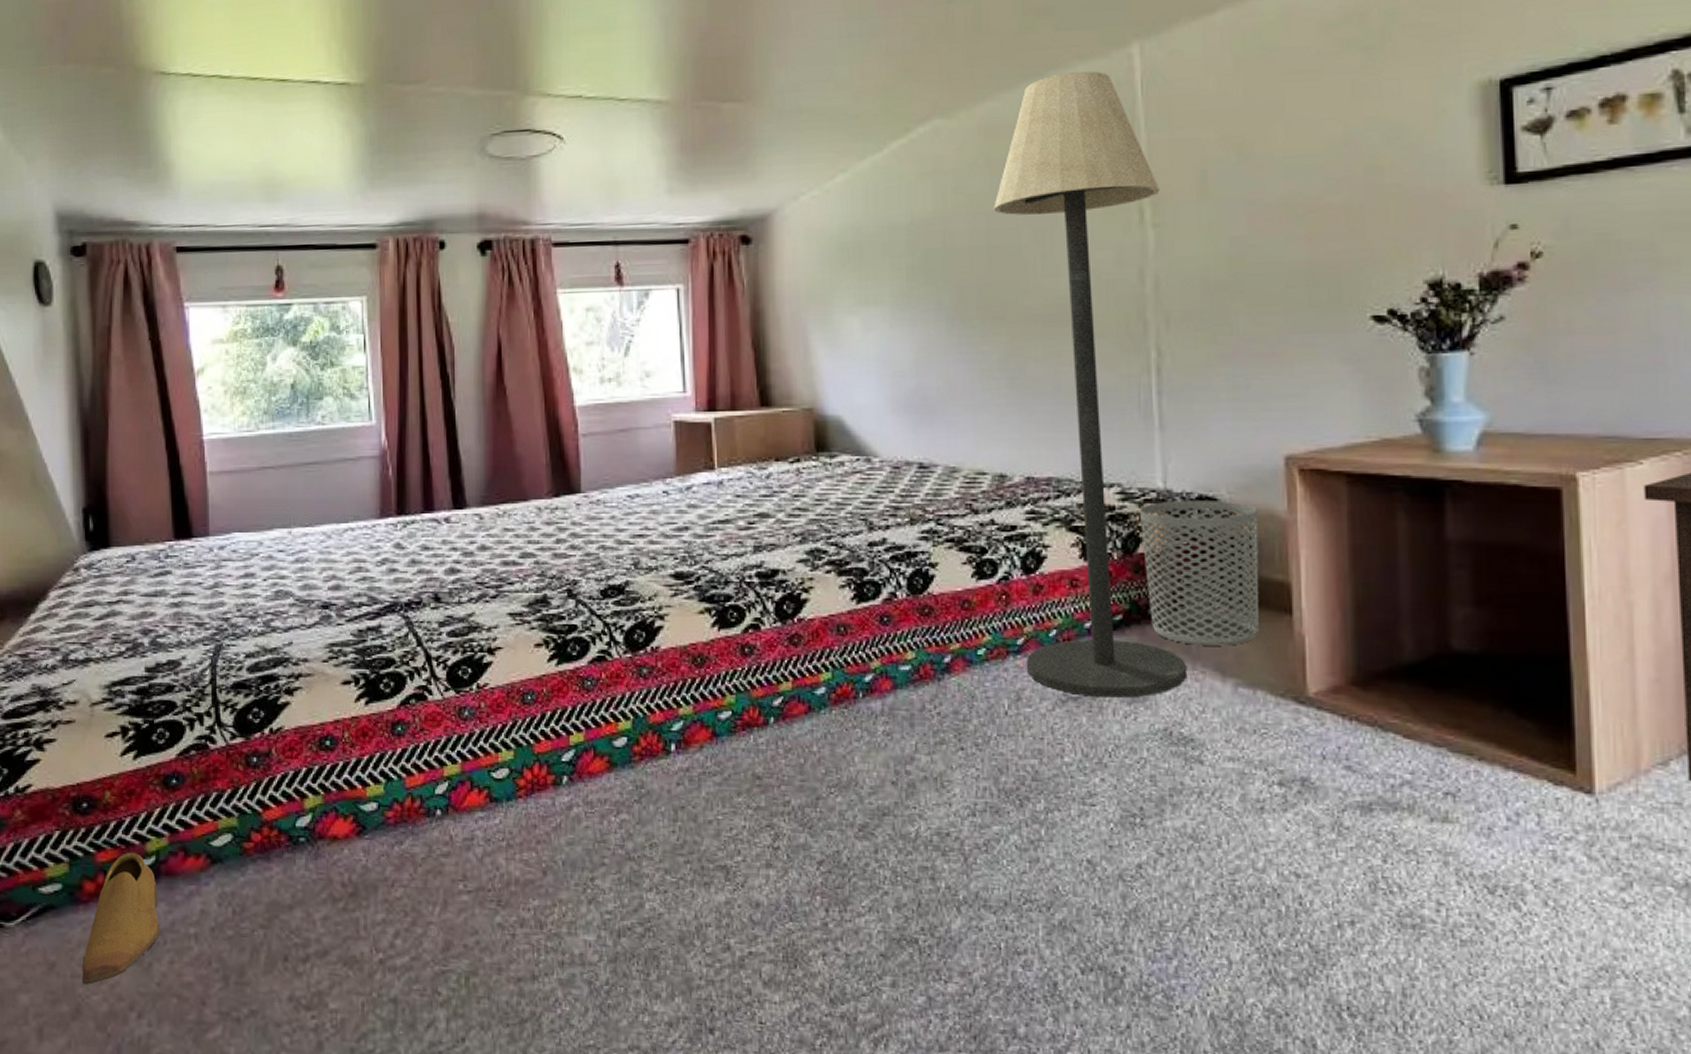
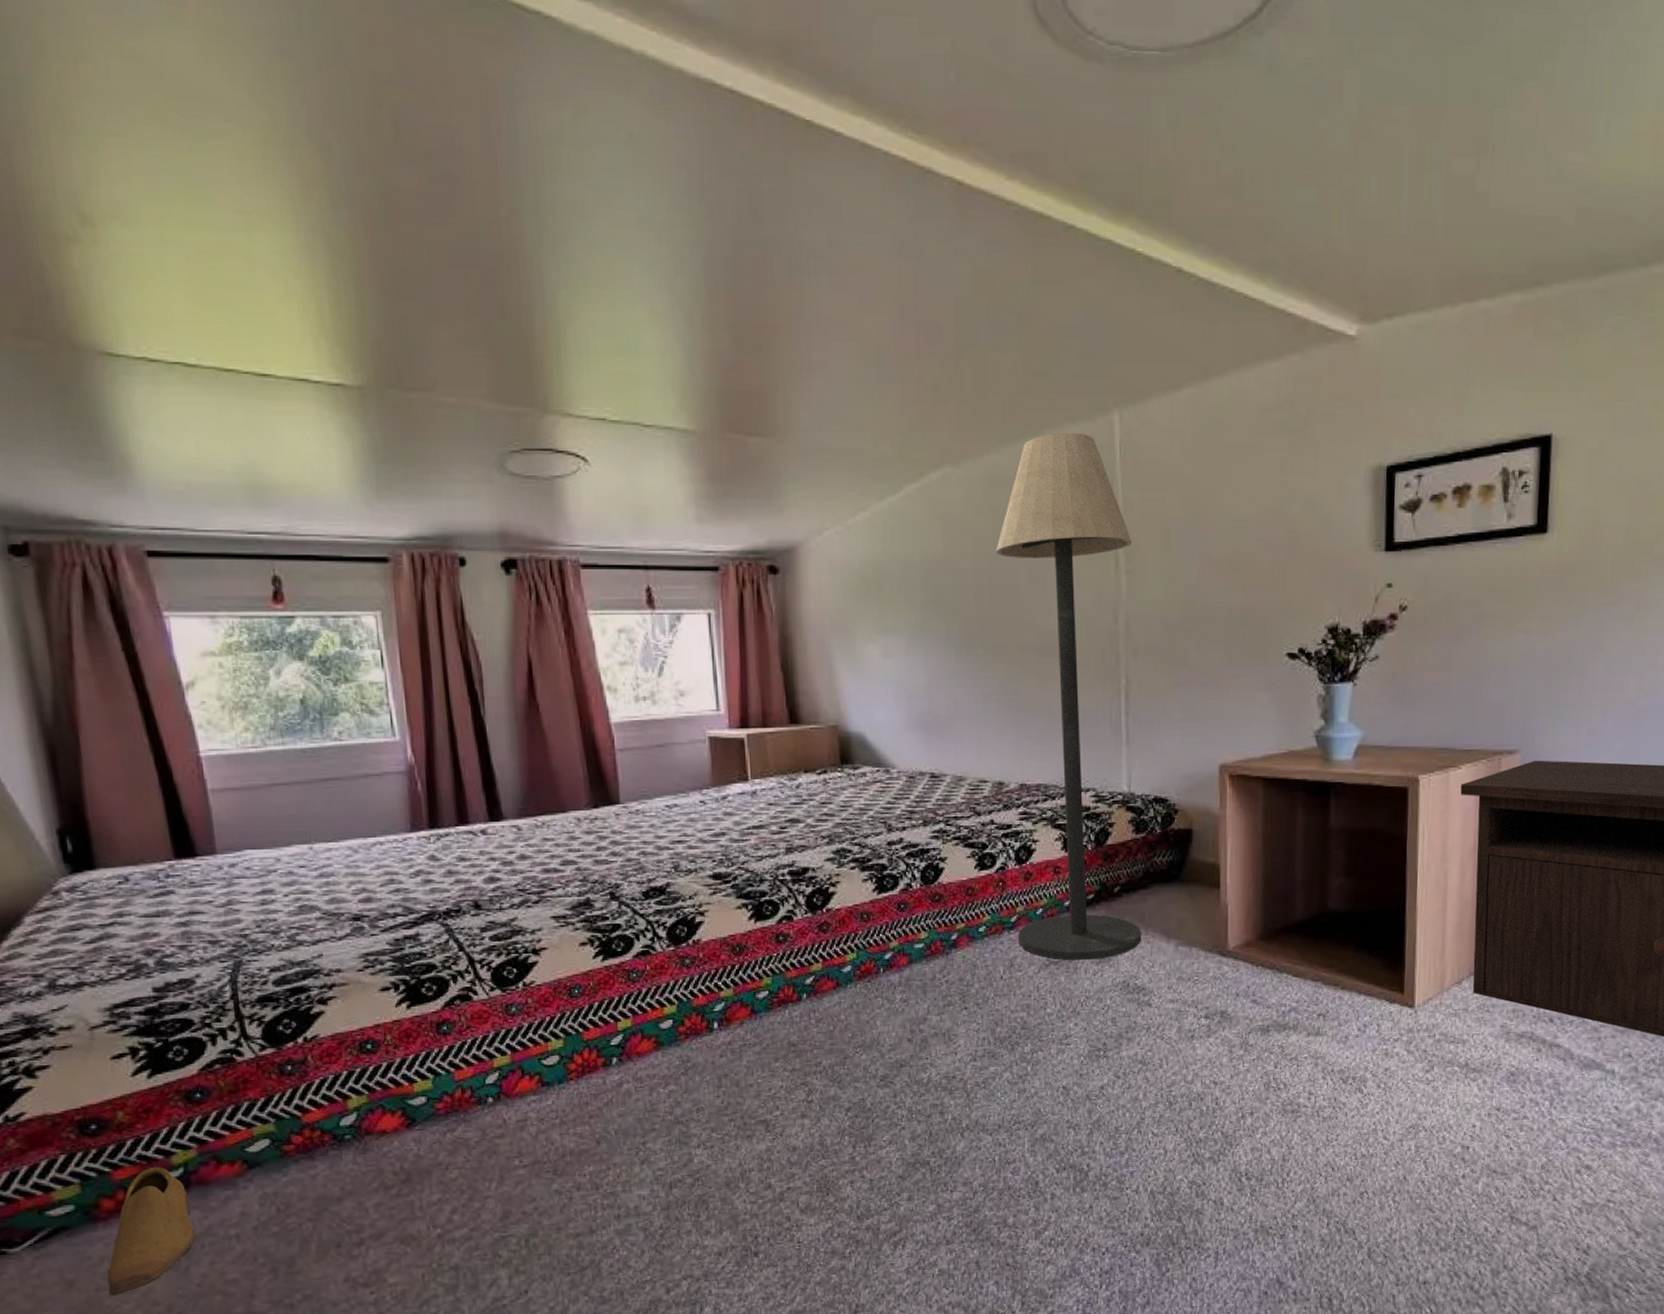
waste bin: present [1140,500,1260,646] -> none [1110,801,1198,916]

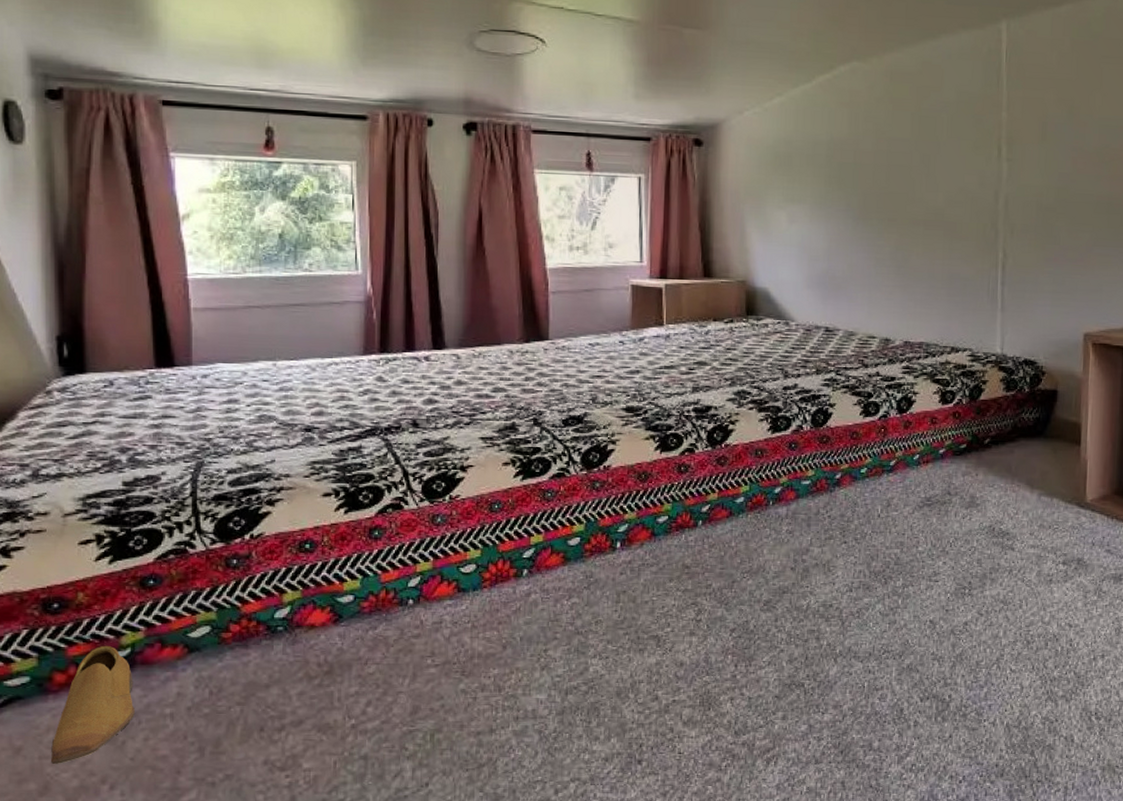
floor lamp: present [996,433,1142,960] -> none [893,37,1014,504]

